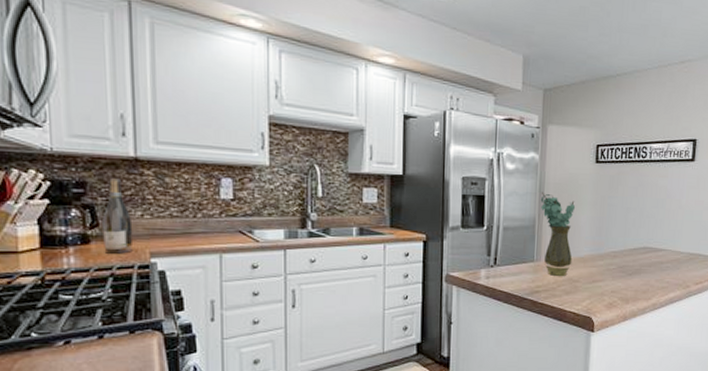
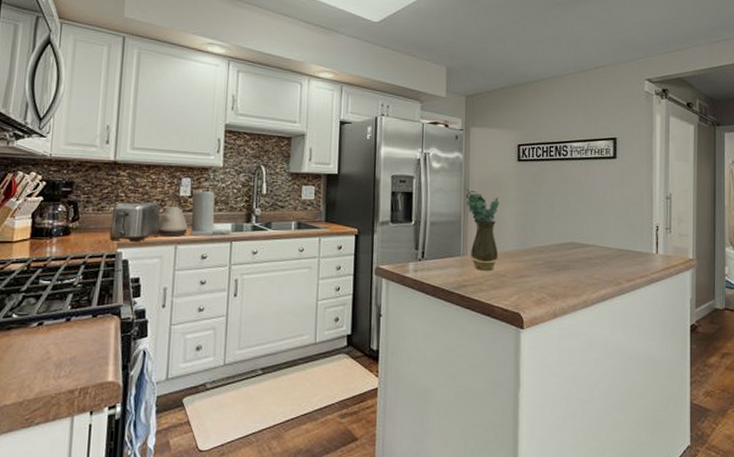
wine bottle: present [102,178,134,254] -> none [80,179,106,245]
toaster: none [138,205,200,251] -> present [109,201,160,242]
kettle: none [198,195,233,245] -> present [158,192,188,237]
paper towel: none [235,193,284,244] -> present [190,191,231,236]

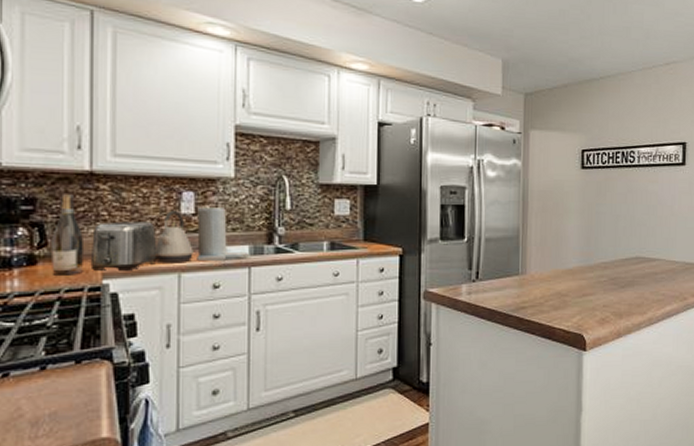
wine bottle: none [80,179,106,245] -> present [52,194,85,275]
vase: present [465,188,500,271] -> none [524,200,562,290]

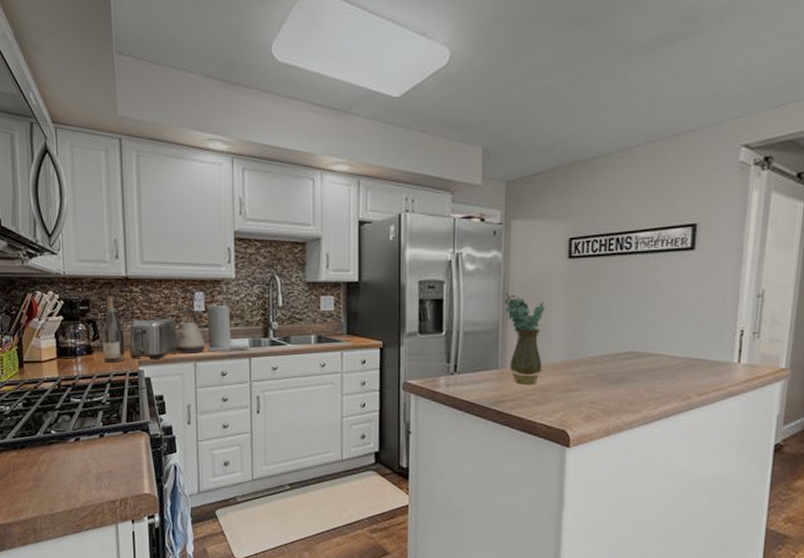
vase: none [524,200,562,290] -> present [504,292,546,384]

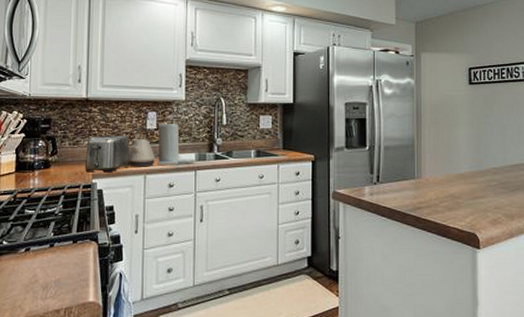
wine bottle: present [102,296,126,363] -> none [59,115,81,176]
vase: present [504,292,546,384] -> none [418,113,453,192]

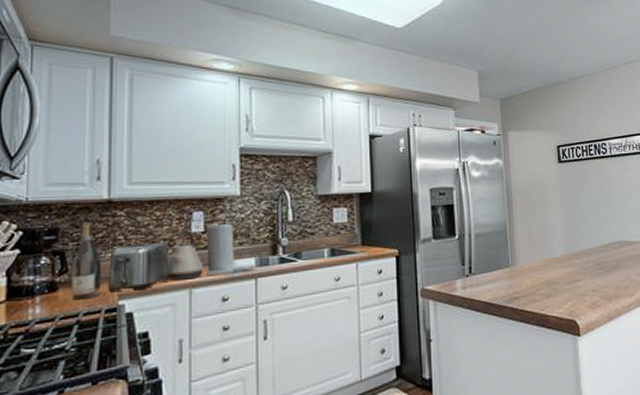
wine bottle: none [59,115,81,176] -> present [71,222,102,300]

